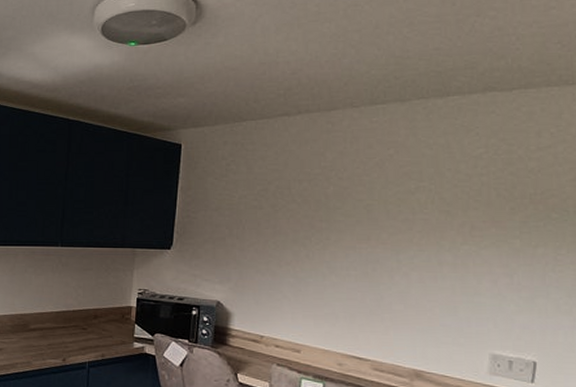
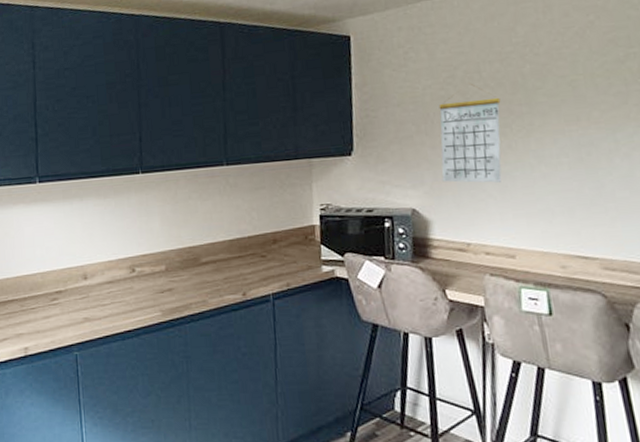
calendar: none [246,198,305,286] -> present [438,84,502,183]

